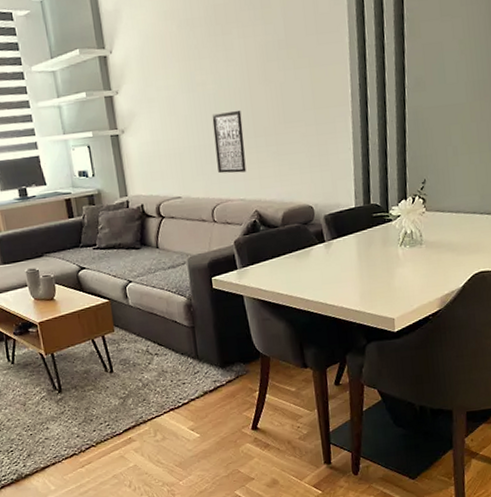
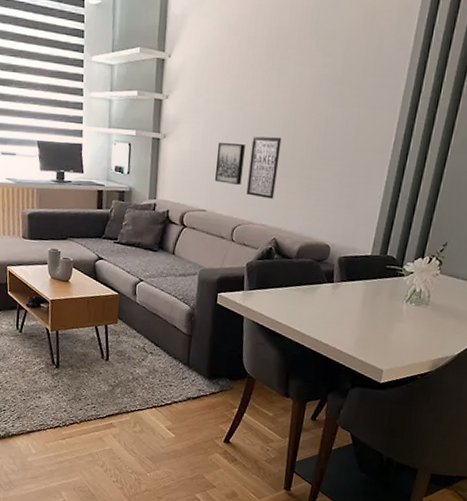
wall art: none [178,123,211,167] -> present [214,143,245,185]

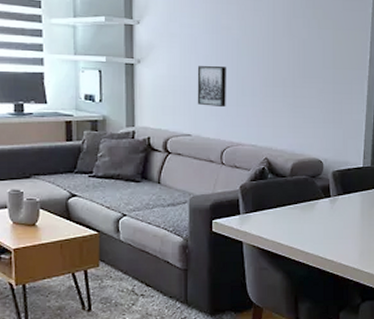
wall art: present [246,136,282,199] -> none [232,58,262,119]

